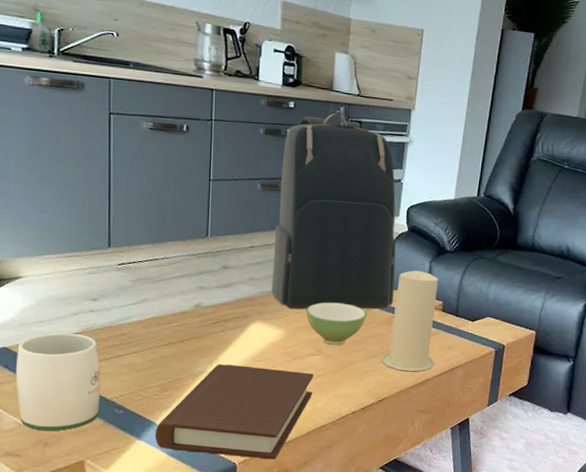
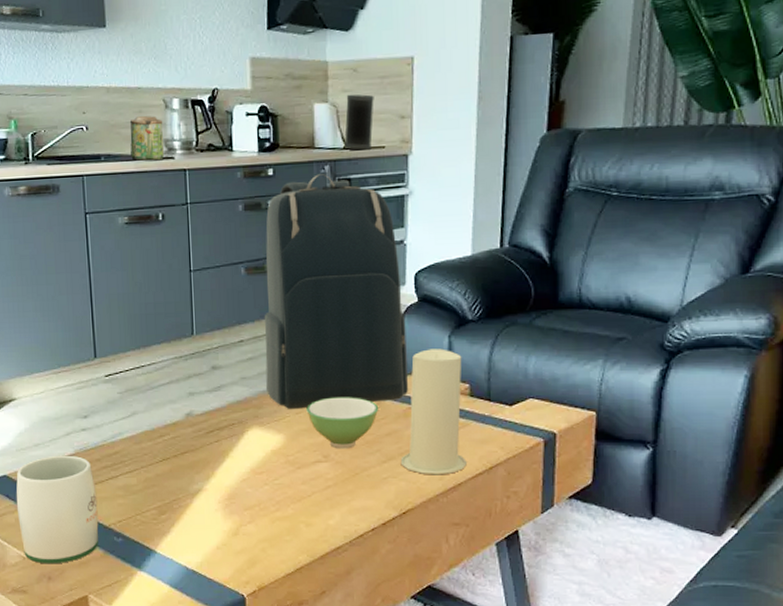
book: present [155,364,314,460] -> none [156,480,324,590]
canister: none [160,32,195,77] -> present [130,115,164,162]
speaker: none [359,50,388,100] -> present [344,94,374,151]

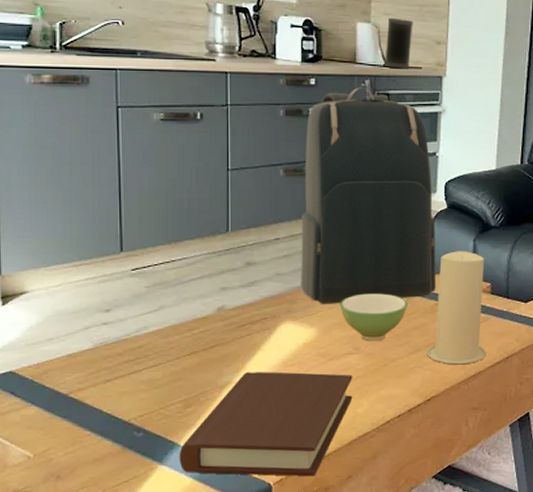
mug: present [16,455,99,564] -> none [23,349,117,463]
canister: present [130,115,164,162] -> none [170,16,206,62]
book: none [156,480,324,590] -> present [179,372,353,477]

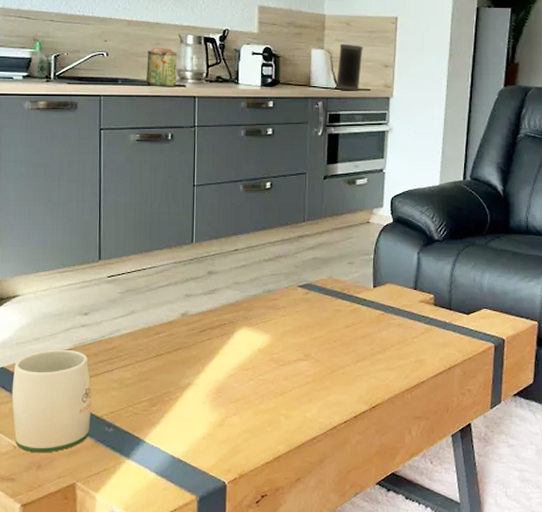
mug: none [23,349,117,463] -> present [11,349,92,453]
canister: none [170,16,206,62] -> present [146,47,178,87]
book: present [179,372,353,477] -> none [144,375,303,477]
backpack: present [301,87,436,304] -> none [257,109,382,312]
bowl: present [340,293,409,342] -> none [292,303,356,349]
candle: present [427,251,486,365] -> none [372,263,429,374]

